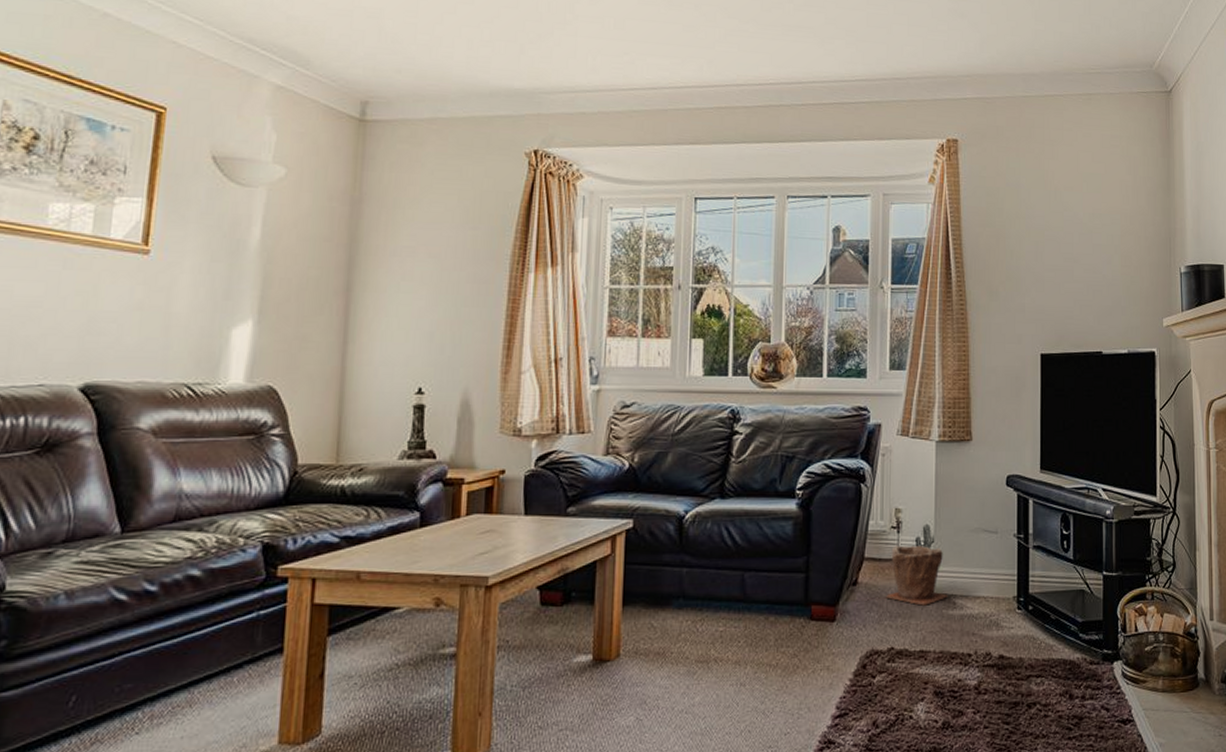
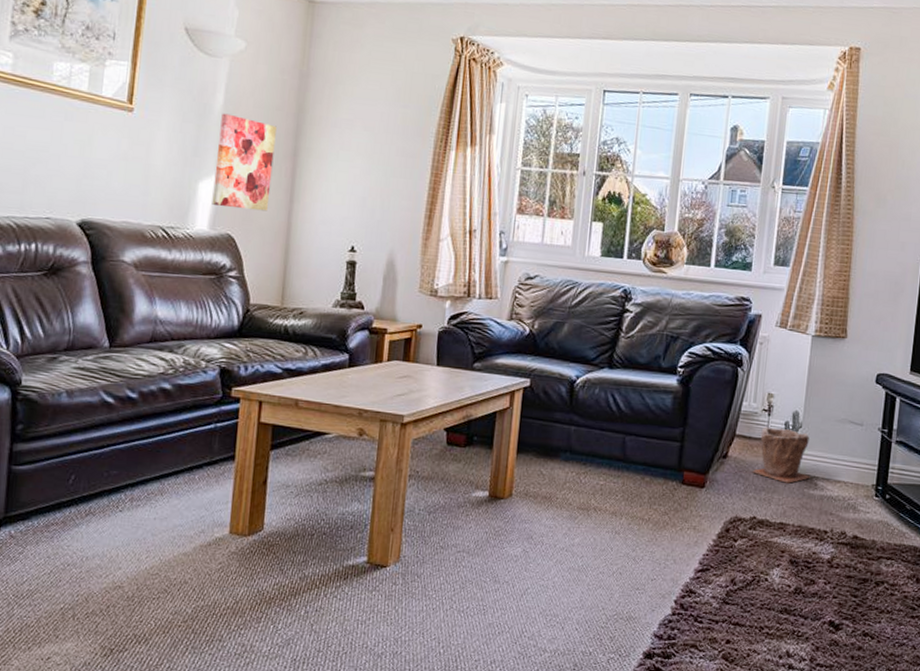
wall art: none [248,249,325,356] -> present [212,113,277,211]

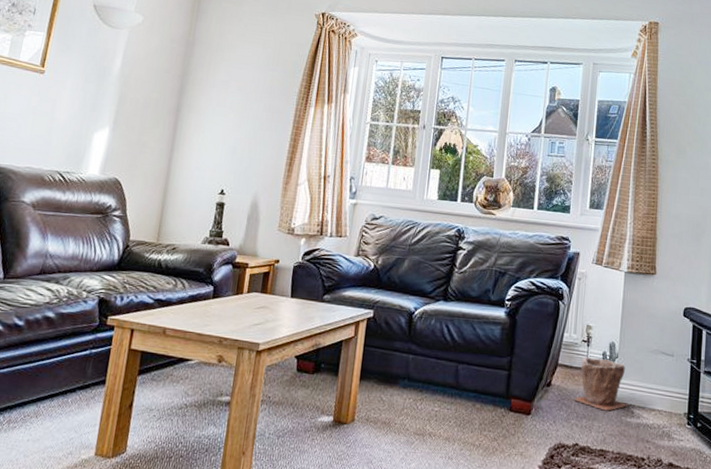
wall art: present [212,113,277,211] -> none [104,75,164,159]

